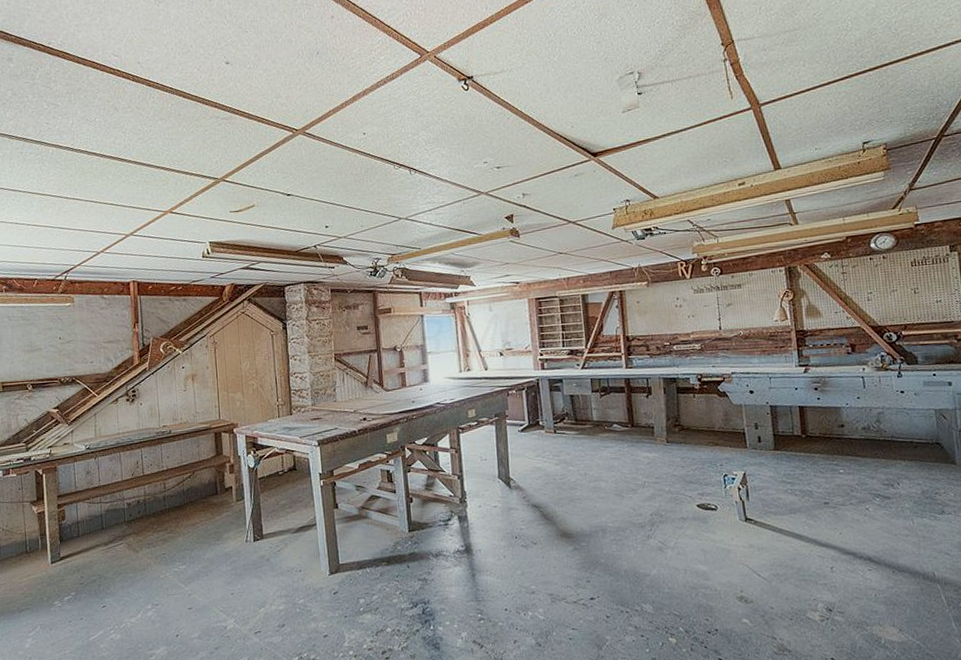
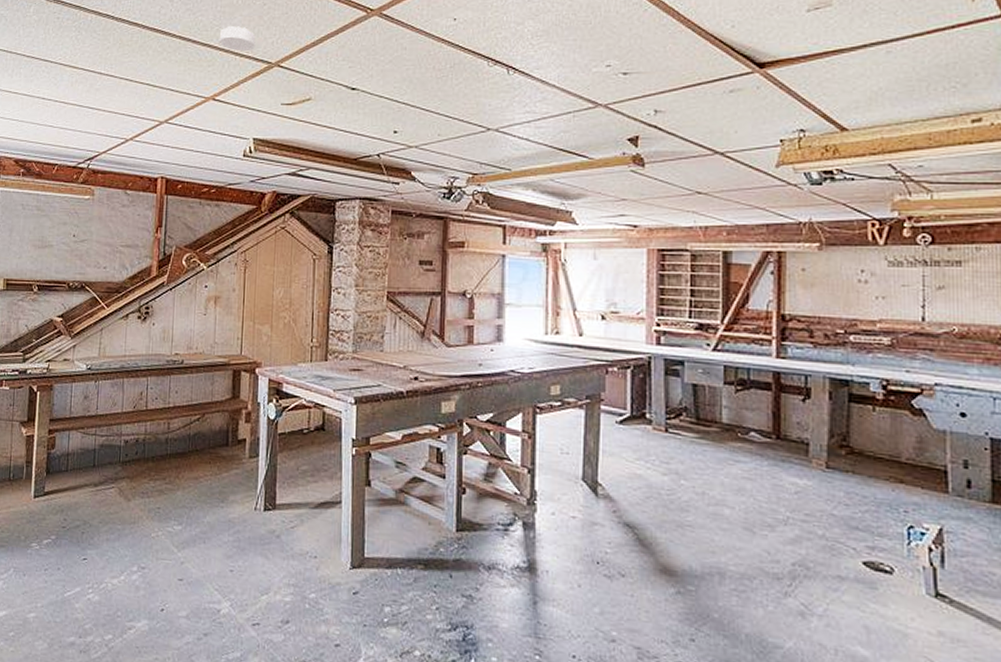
smoke detector: none [169,149,202,171] -> present [219,25,256,51]

